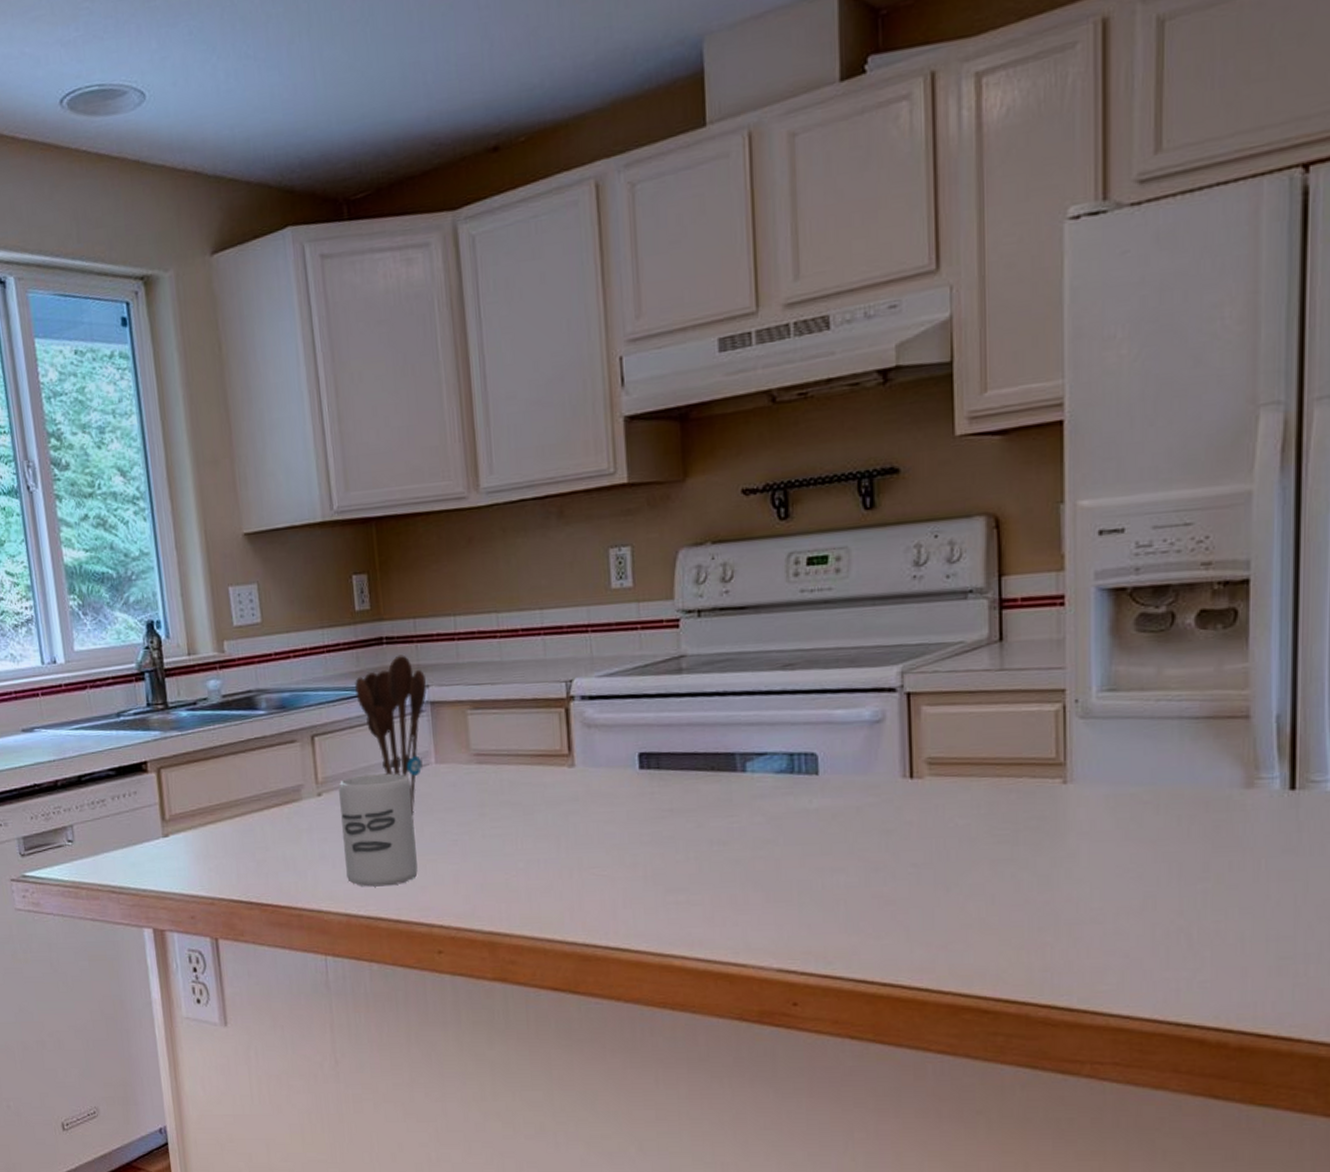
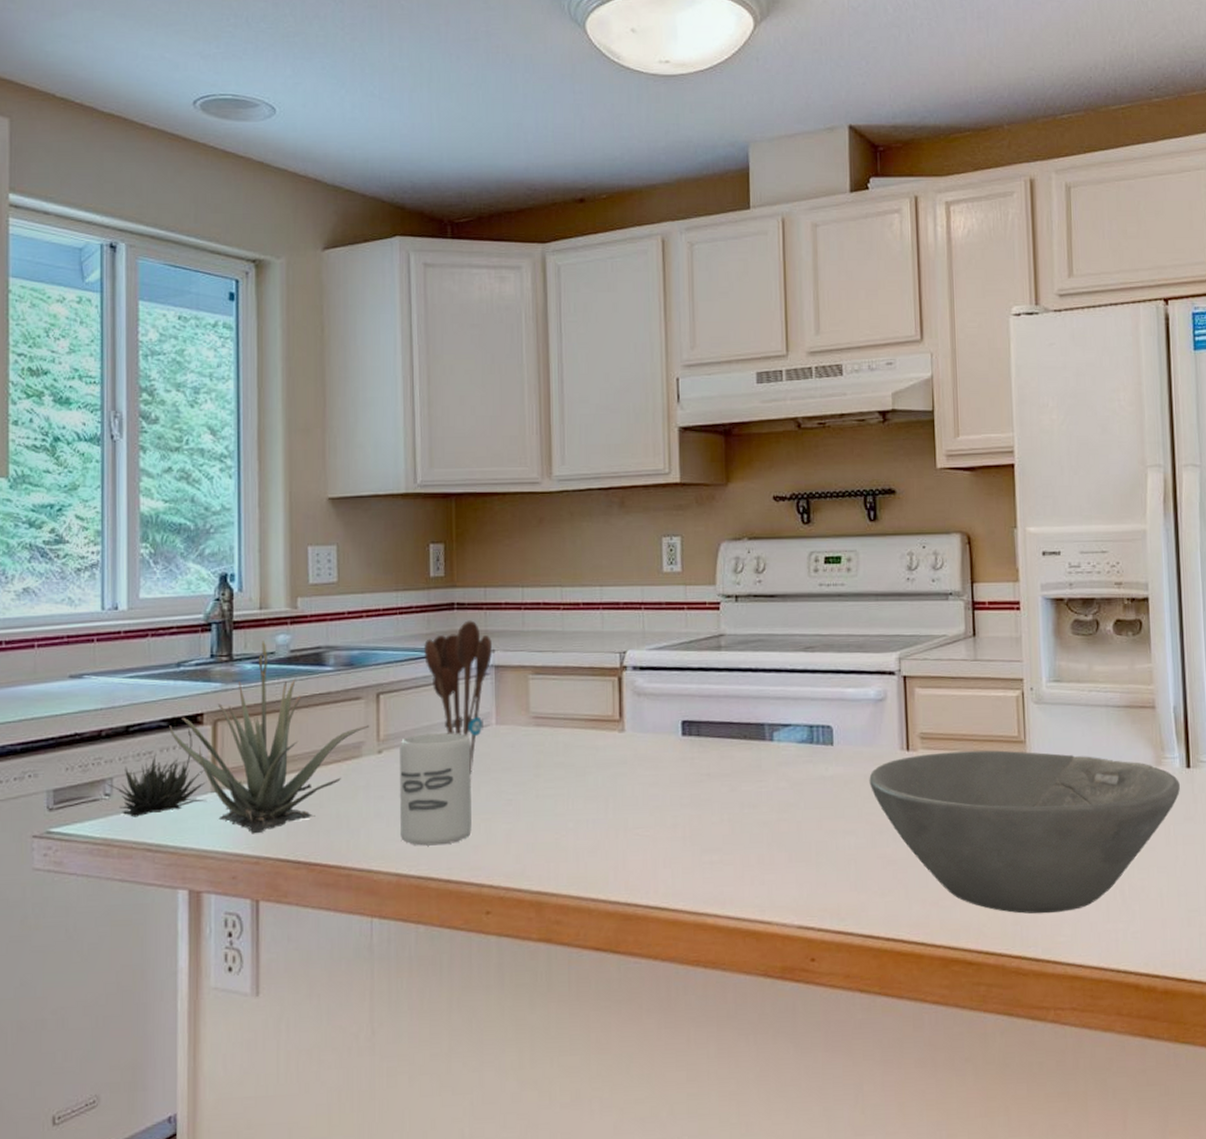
succulent plant: none [68,687,308,877] -> present [107,641,370,834]
bowl: none [862,775,1278,960] -> present [869,750,1180,914]

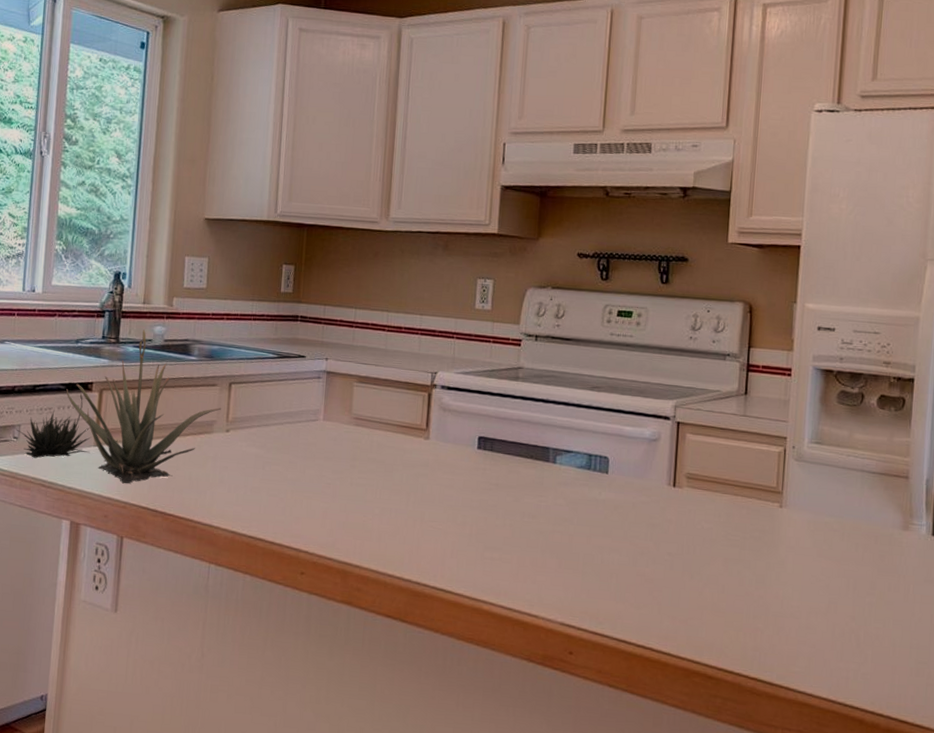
cup: present [400,733,471,846] -> none [238,420,301,513]
utensil holder: present [424,620,492,775] -> none [270,331,326,459]
bowl: present [869,750,1180,914] -> none [636,492,924,646]

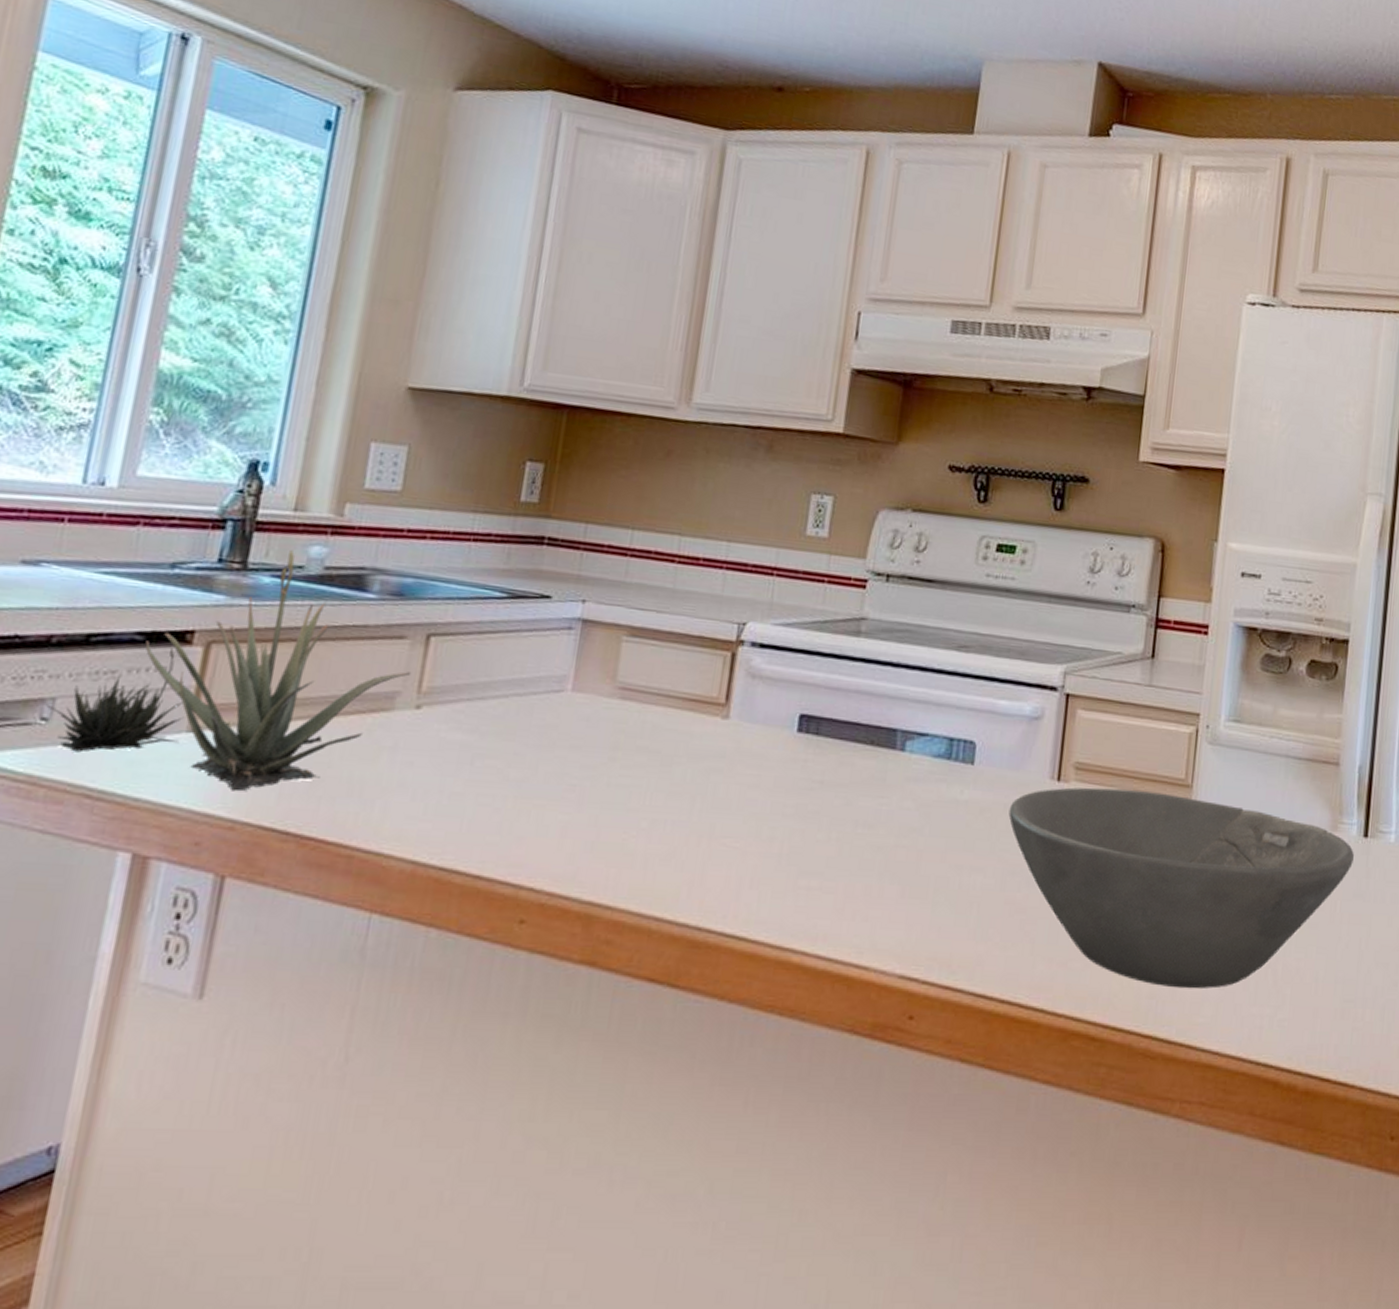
bowl: none [636,492,924,646] -> present [1008,787,1354,989]

